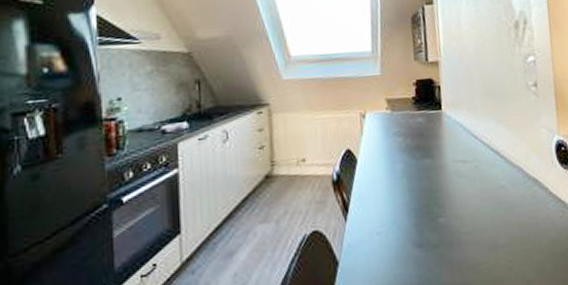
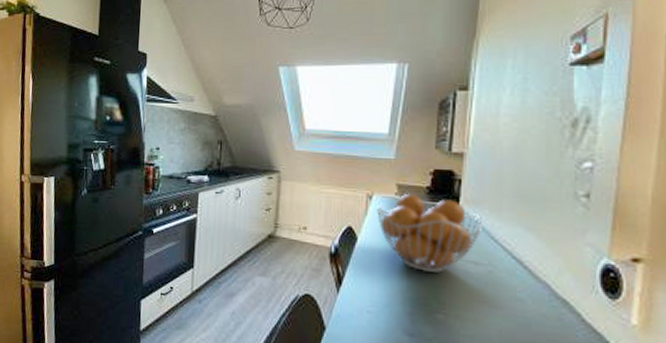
fruit basket: none [371,106,464,180] -> present [377,193,483,273]

